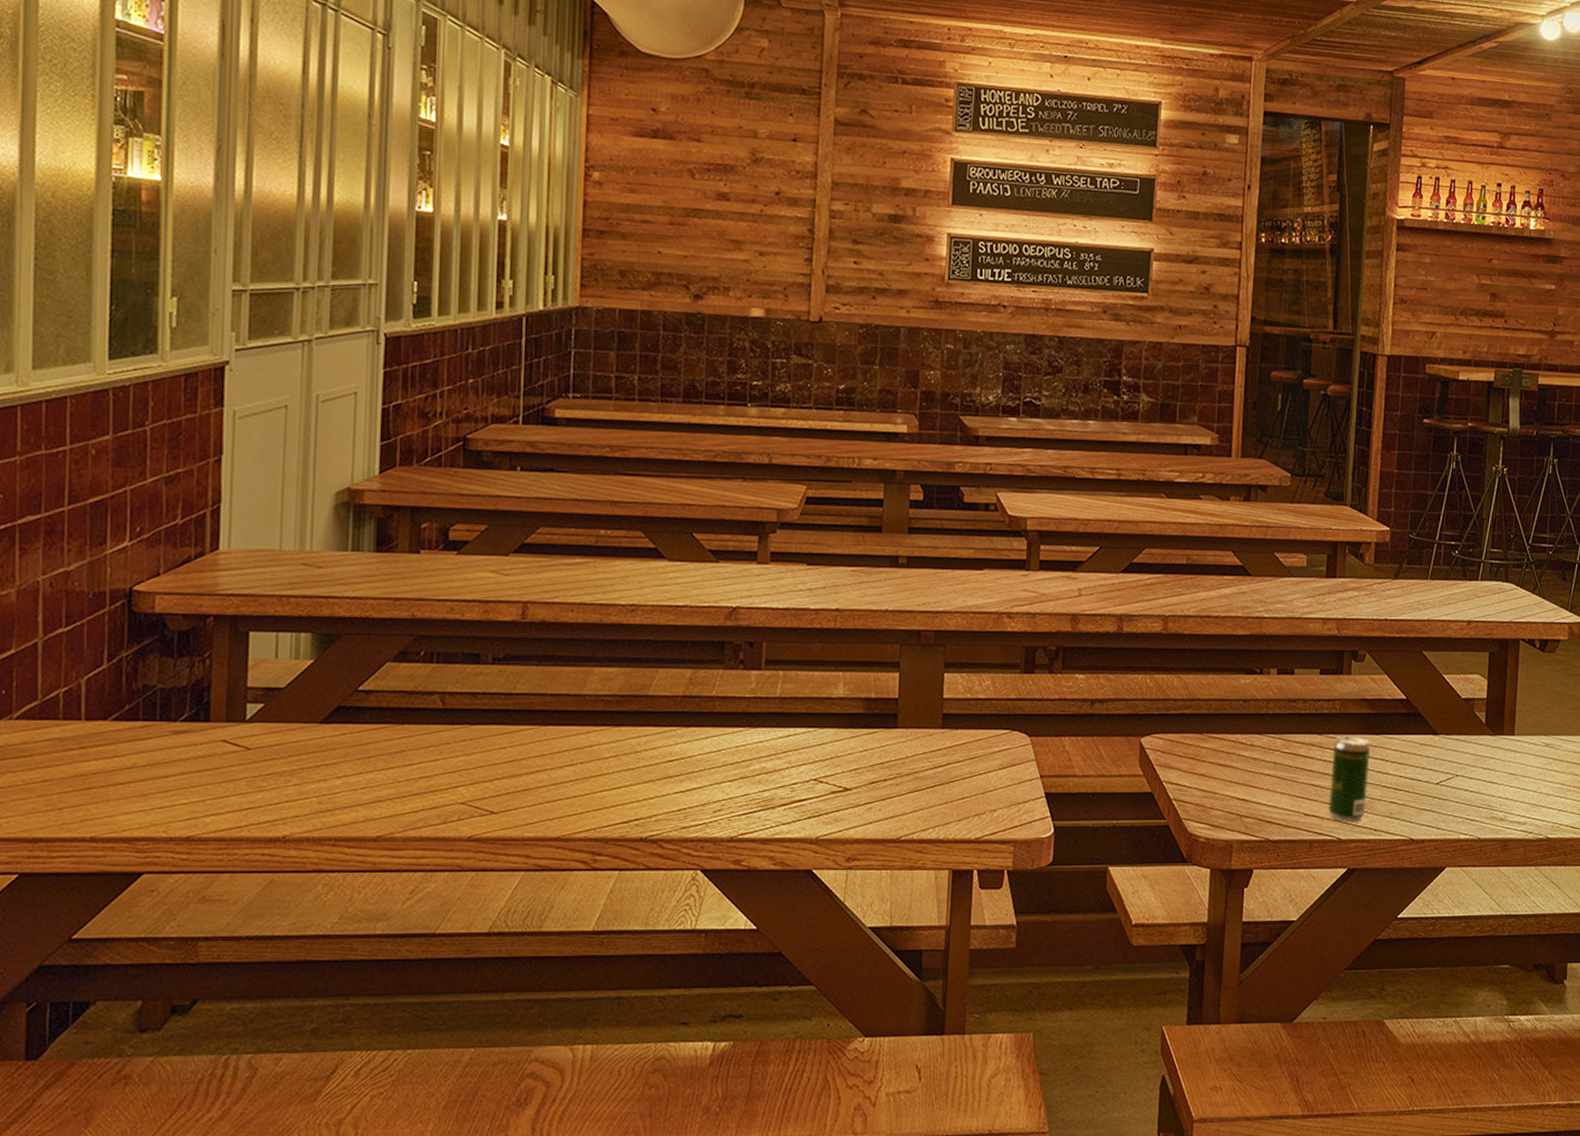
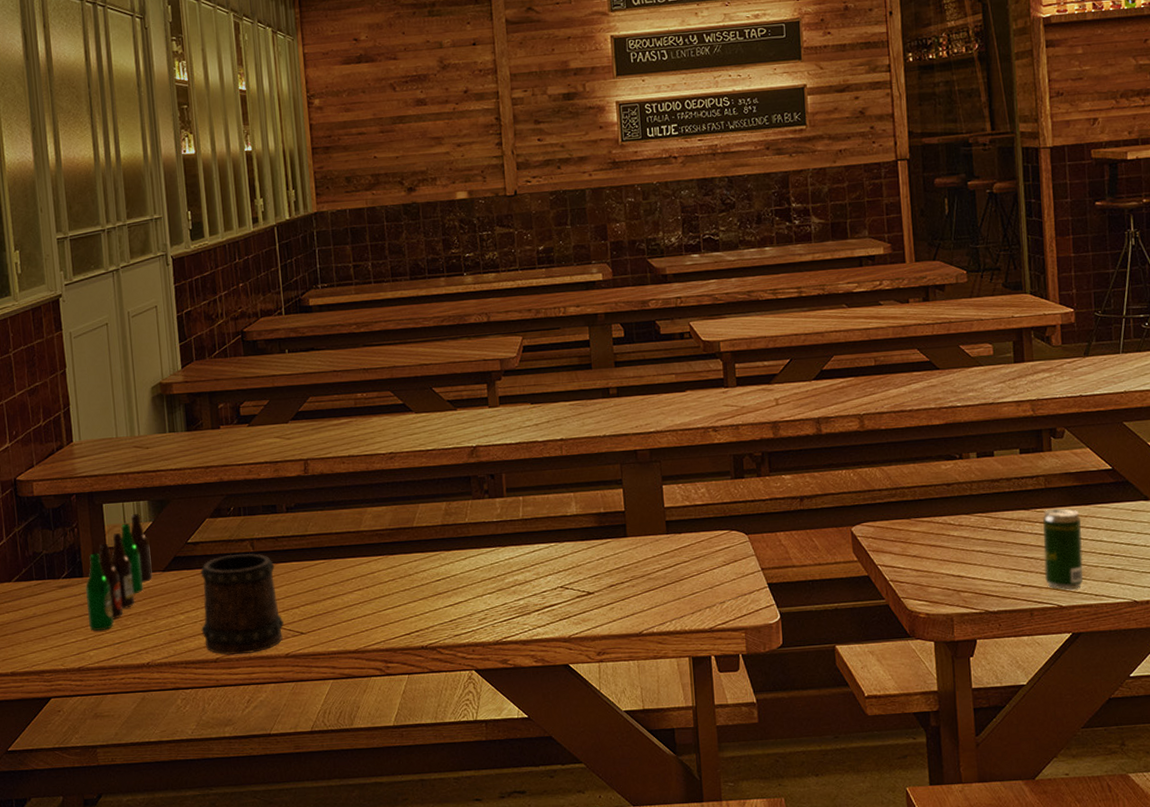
beer bottle: none [210,647,307,791] -> present [85,513,153,631]
beer mug: none [361,709,472,834] -> present [200,553,285,655]

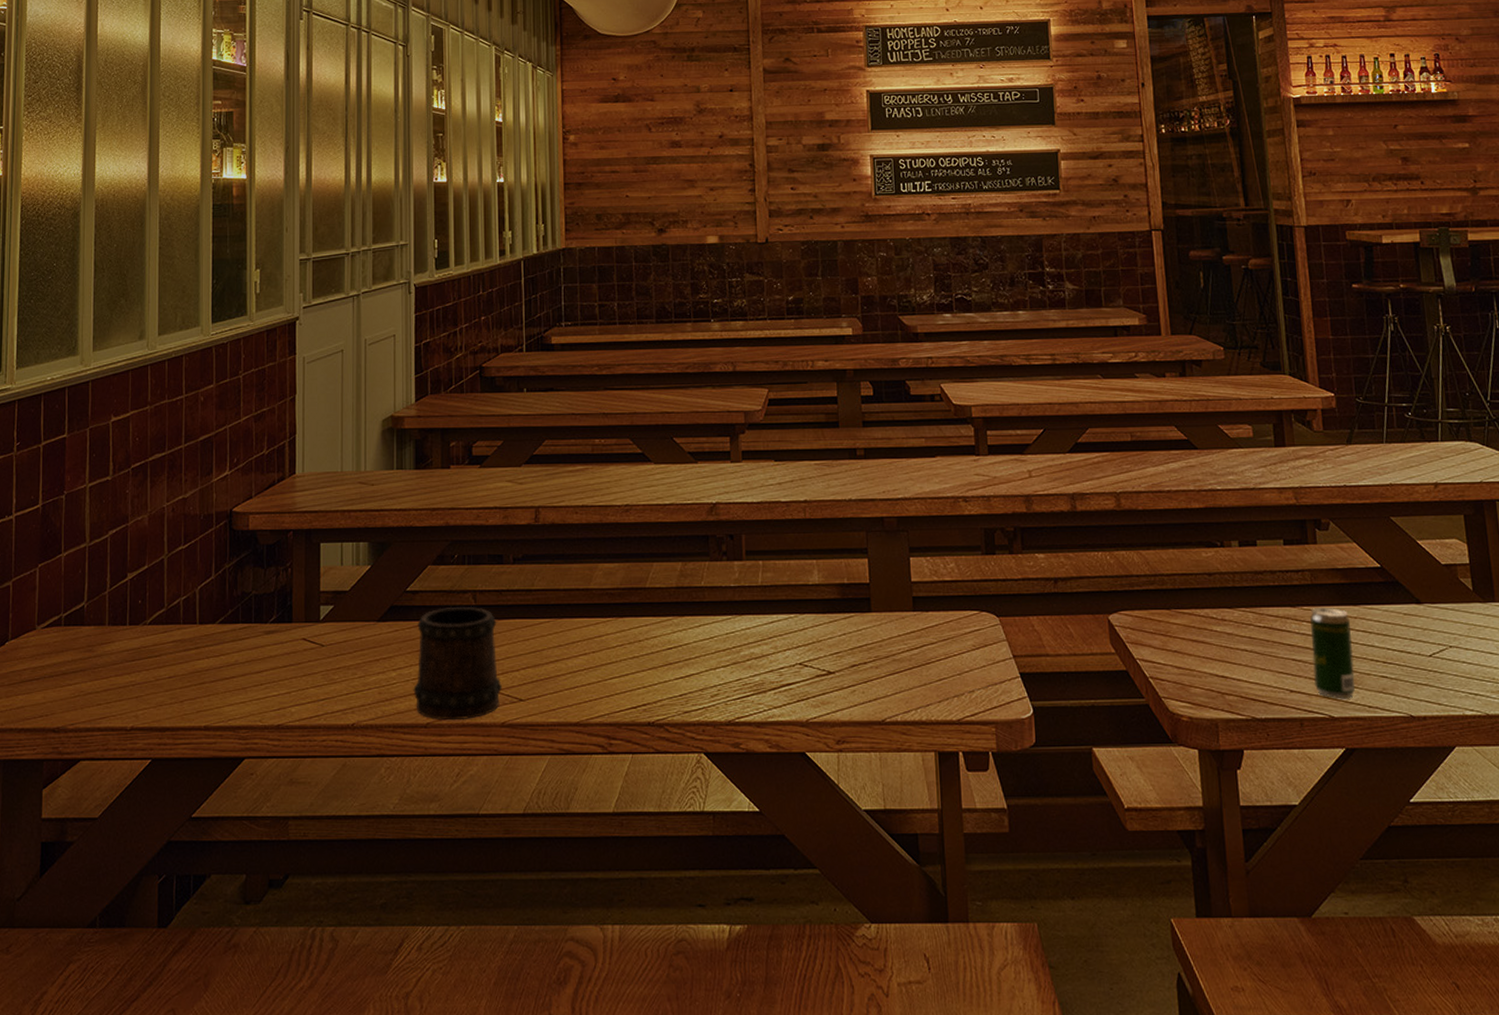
beer bottle: present [85,513,153,631] -> none [293,555,366,684]

